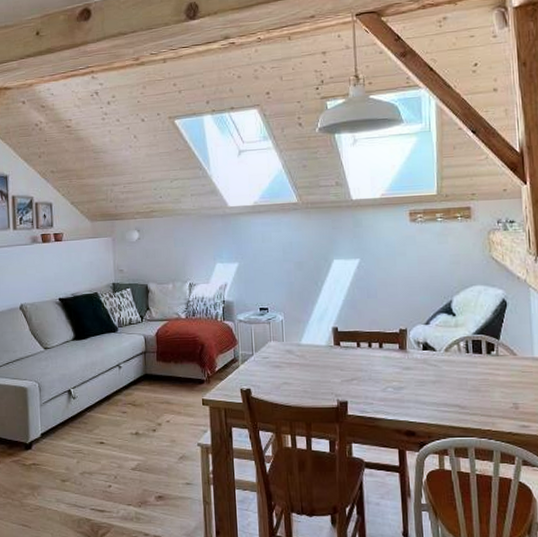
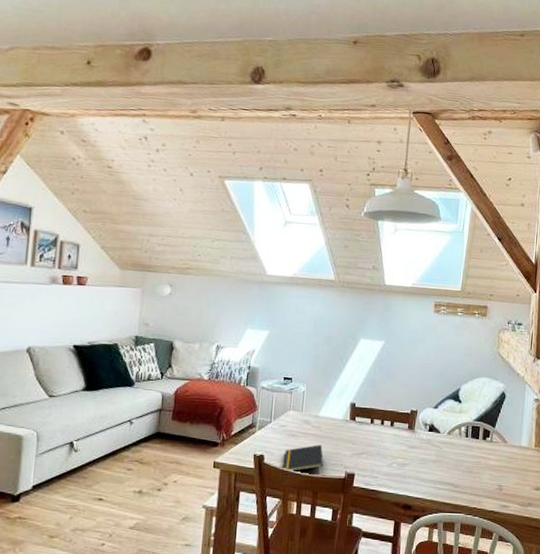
notepad: none [271,374,314,404] -> present [282,444,324,472]

